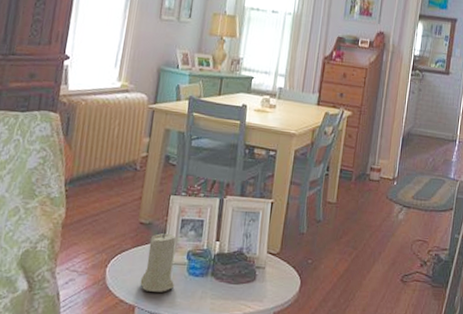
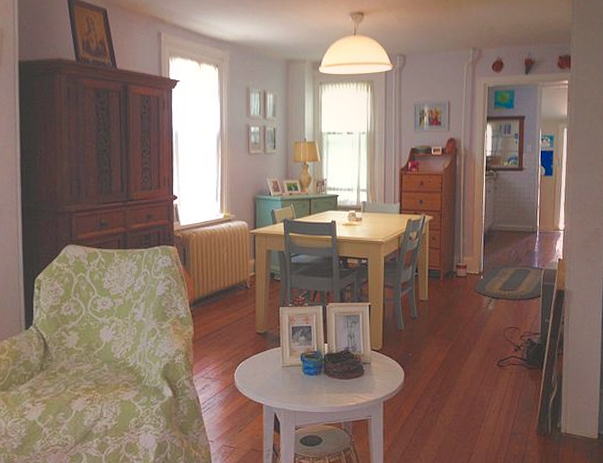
candle: present [140,232,177,292] -> none [264,340,294,391]

